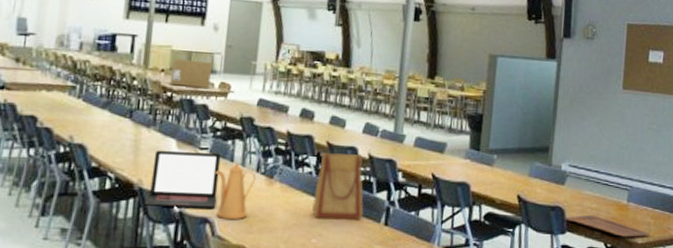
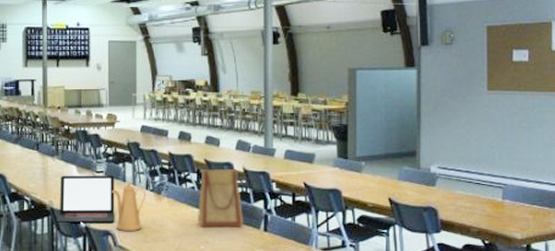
box: present [169,58,213,89] -> none [66,97,100,121]
tray: present [565,214,650,237] -> none [439,213,530,233]

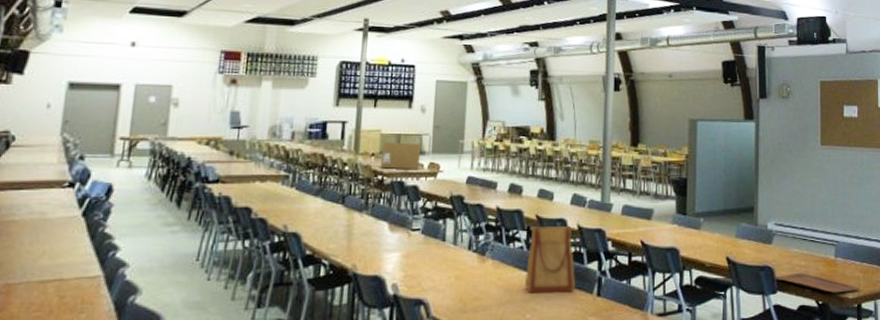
laptop: present [56,175,115,223] -> none [359,233,433,291]
box: none [66,97,100,121] -> present [380,142,422,171]
coffee pot: present [111,182,147,232] -> none [427,241,469,301]
tray: none [439,213,530,233] -> present [775,272,860,293]

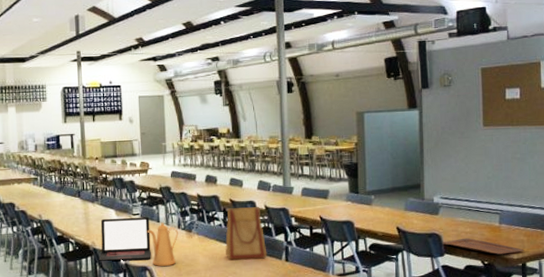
laptop: none [359,233,433,291] -> present [99,216,151,261]
box: present [380,142,422,171] -> none [103,147,133,169]
coffee pot: none [427,241,469,301] -> present [147,222,179,267]

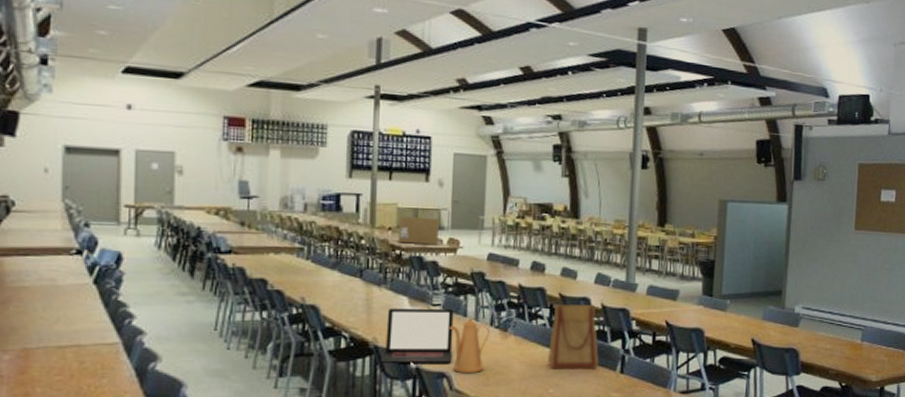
box: none [103,147,133,169] -> present [397,216,440,246]
tray: present [442,237,525,255] -> none [799,355,885,376]

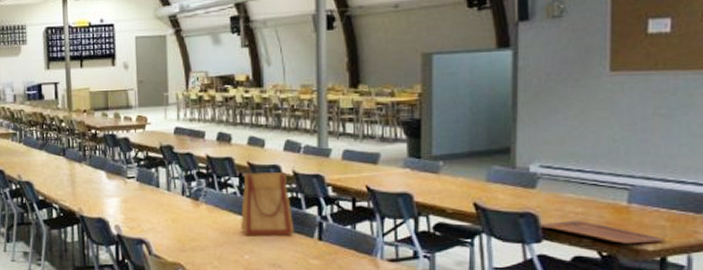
laptop: present [380,308,454,363] -> none [86,180,149,231]
box: present [397,216,440,246] -> none [92,98,128,124]
coffee pot: present [449,317,491,374] -> none [144,188,183,240]
tray: none [799,355,885,376] -> present [540,220,666,244]

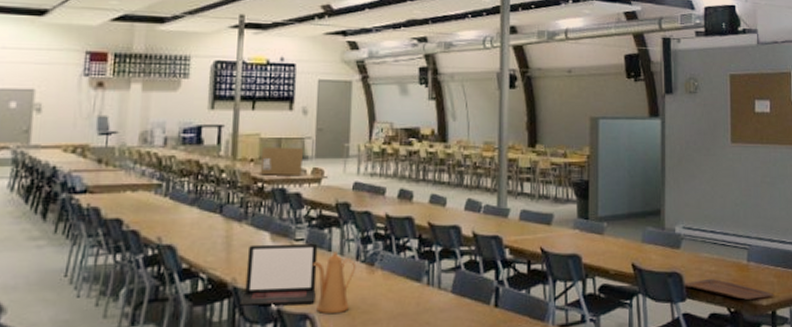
laptop: none [86,180,149,231] -> present [239,243,318,306]
box: none [92,98,128,124] -> present [260,147,304,177]
coffee pot: none [144,188,183,240] -> present [312,252,357,315]
shopping bag: present [240,172,295,236] -> none [416,233,472,306]

